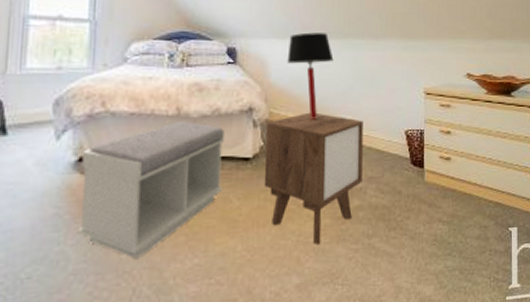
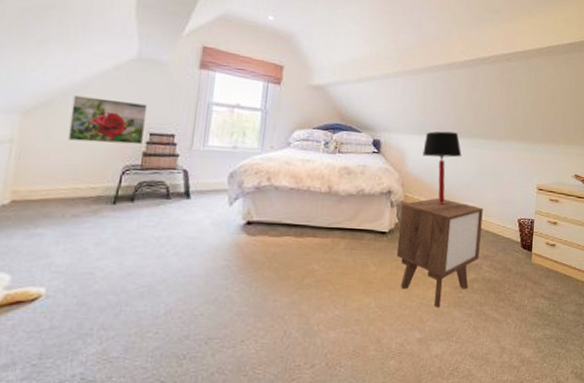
bench: present [77,122,224,260] -> none [242,198,367,308]

